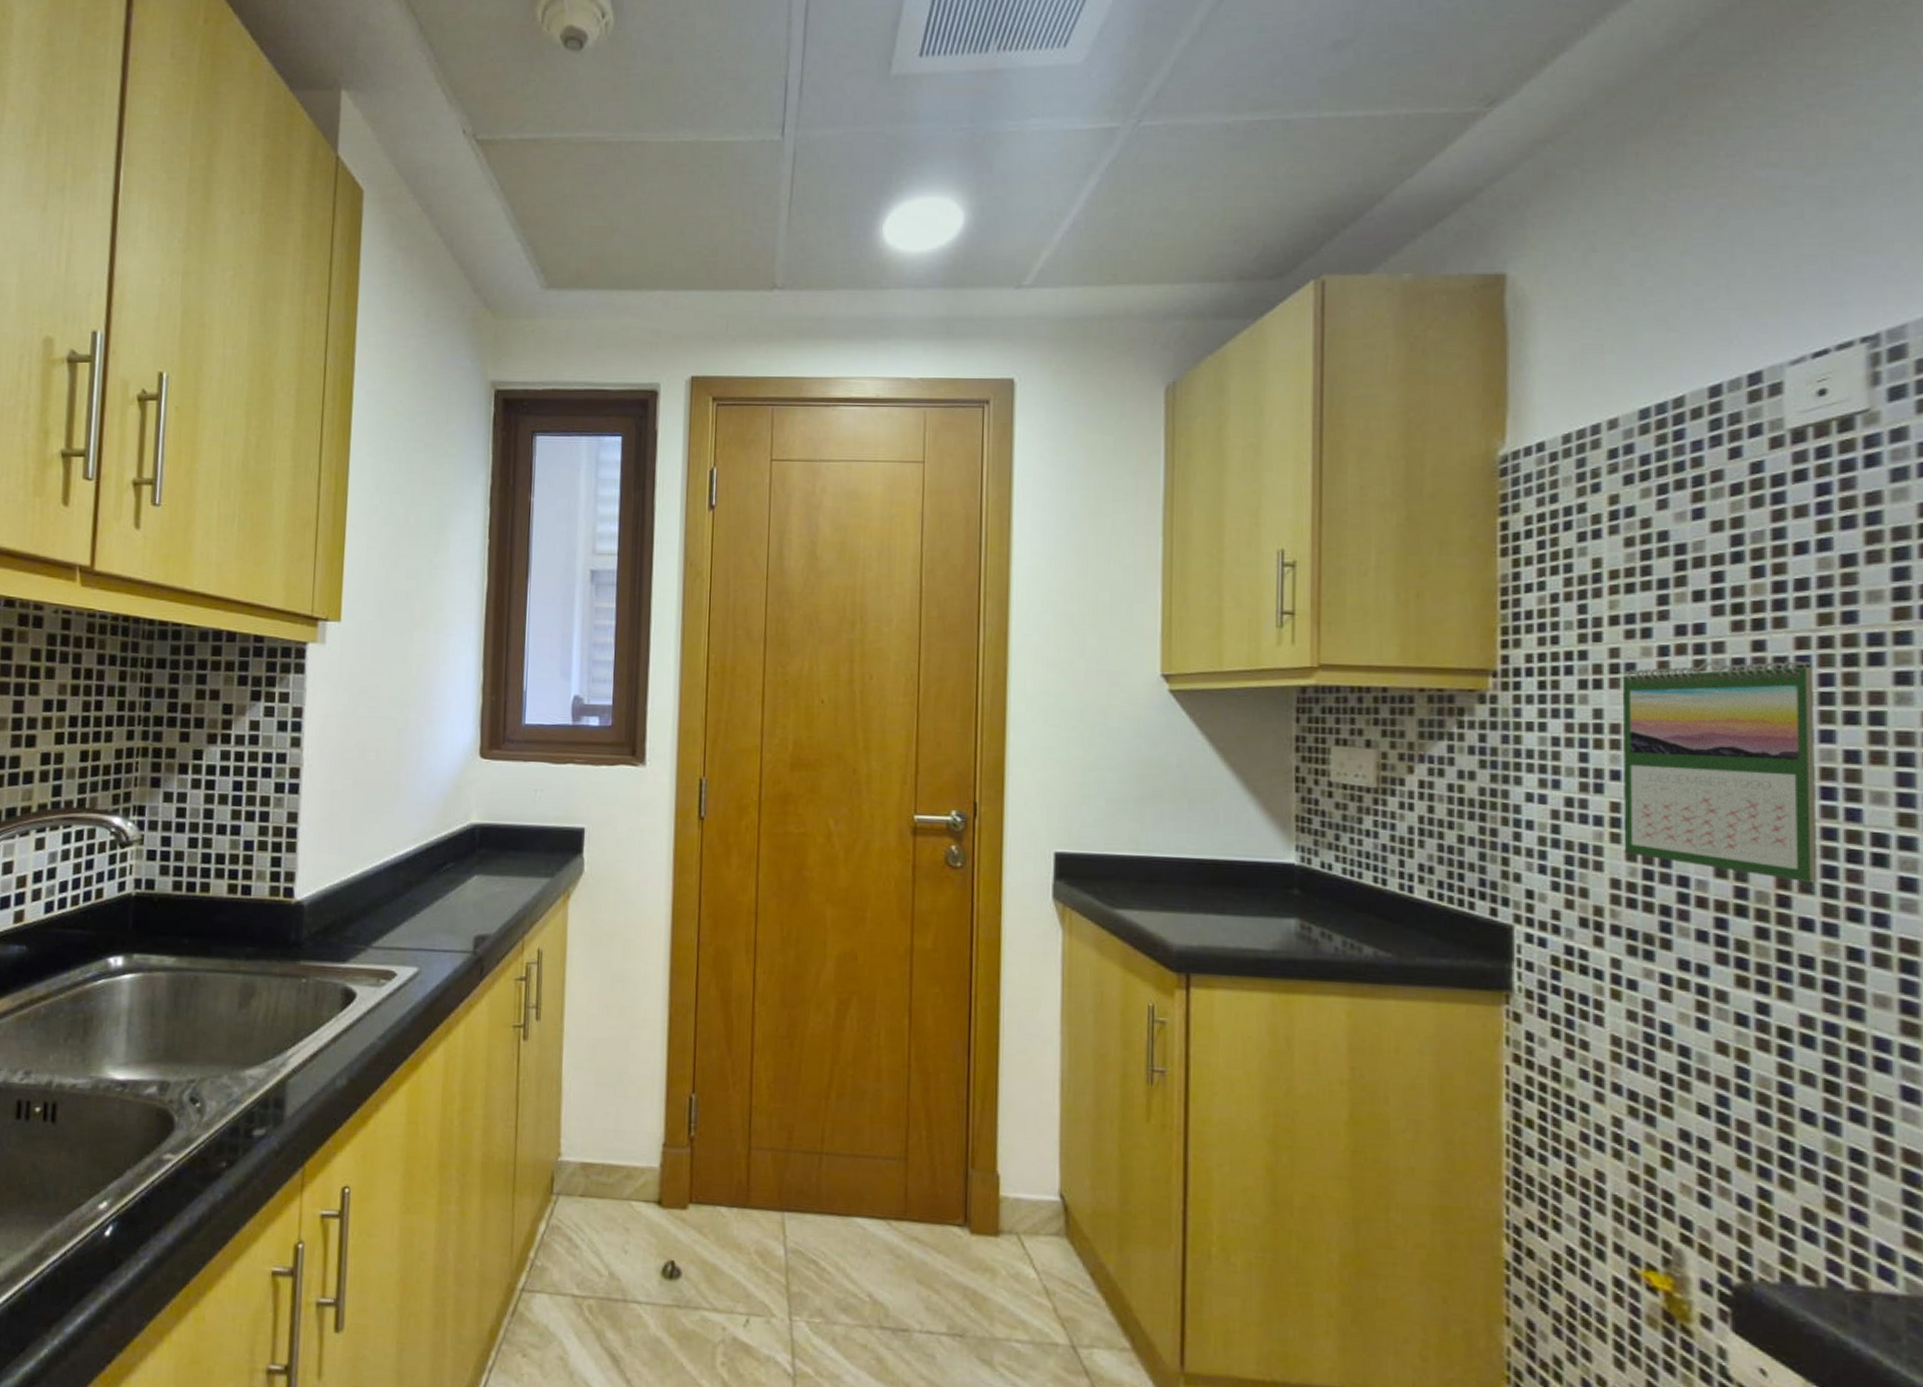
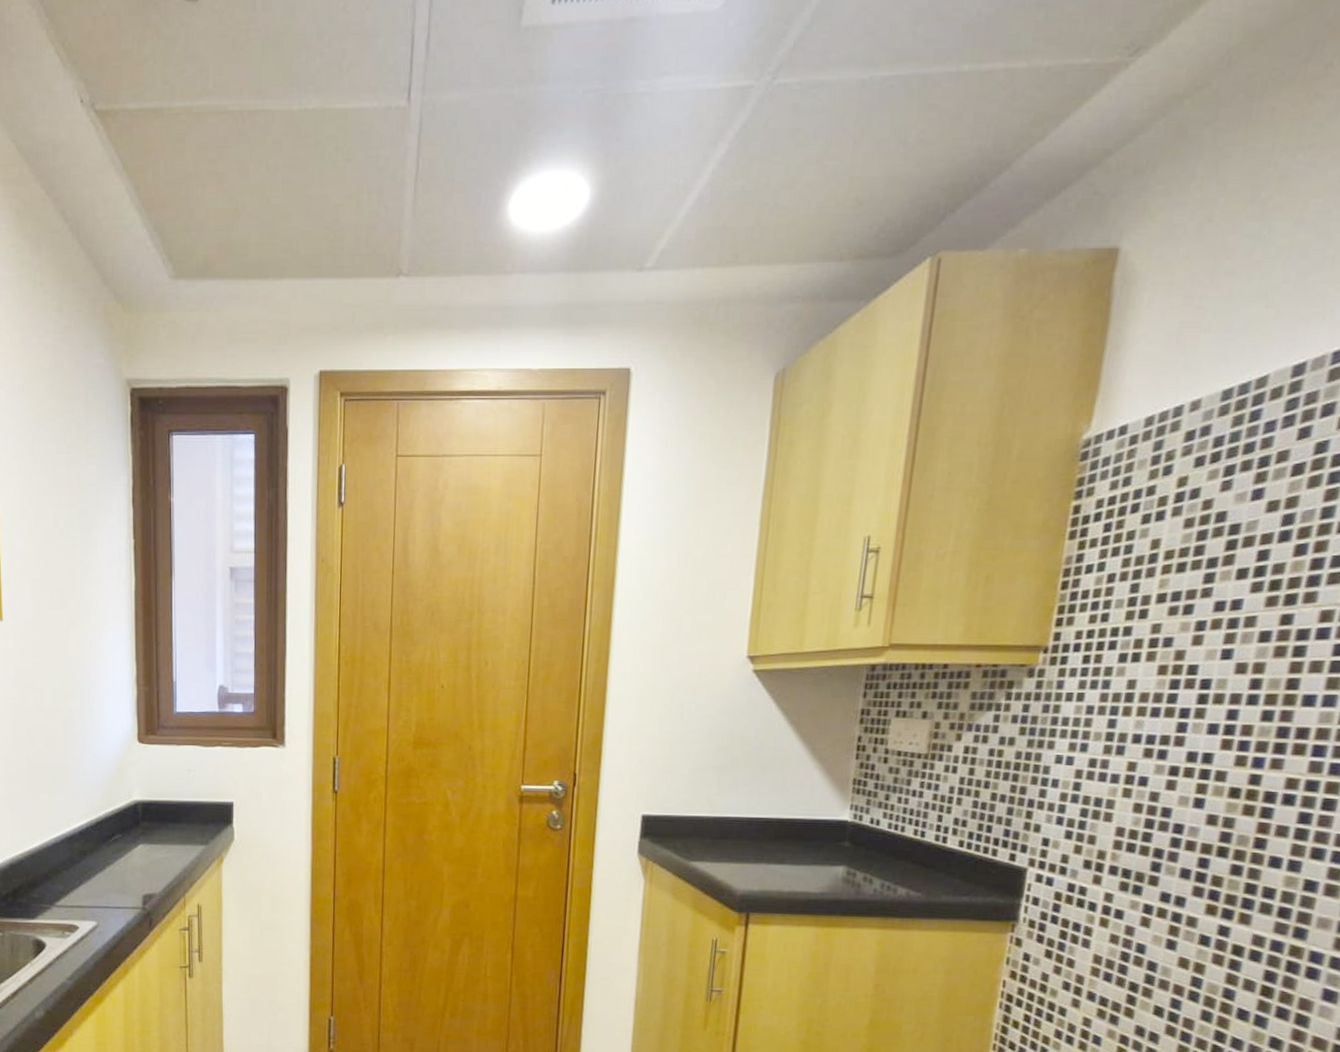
calendar: present [1622,661,1818,884] -> none [1132,633,1331,828]

